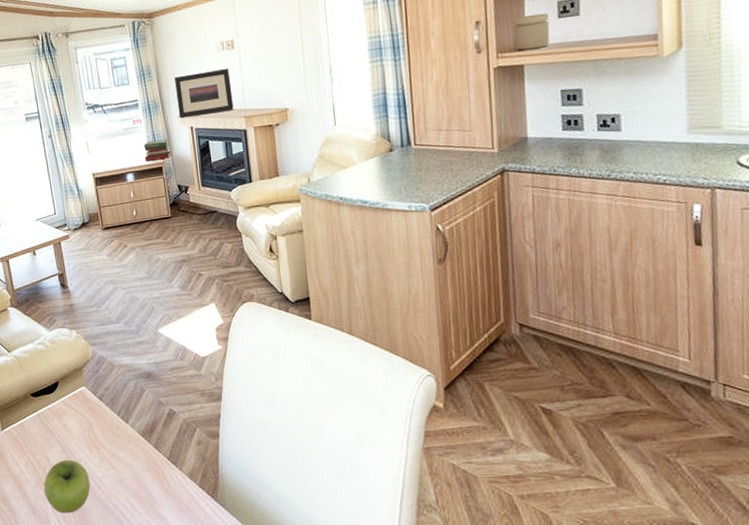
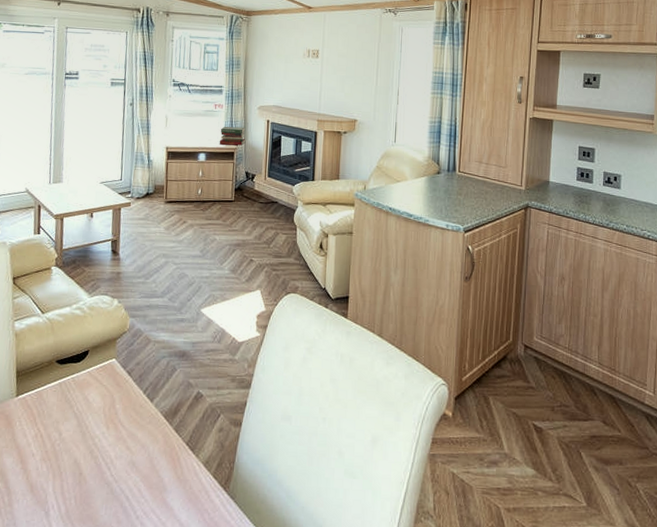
fruit: present [44,459,91,514] -> none [48,435,101,495]
picture frame: present [175,69,234,119] -> none [258,72,311,113]
jar: present [513,13,550,51] -> none [547,79,577,109]

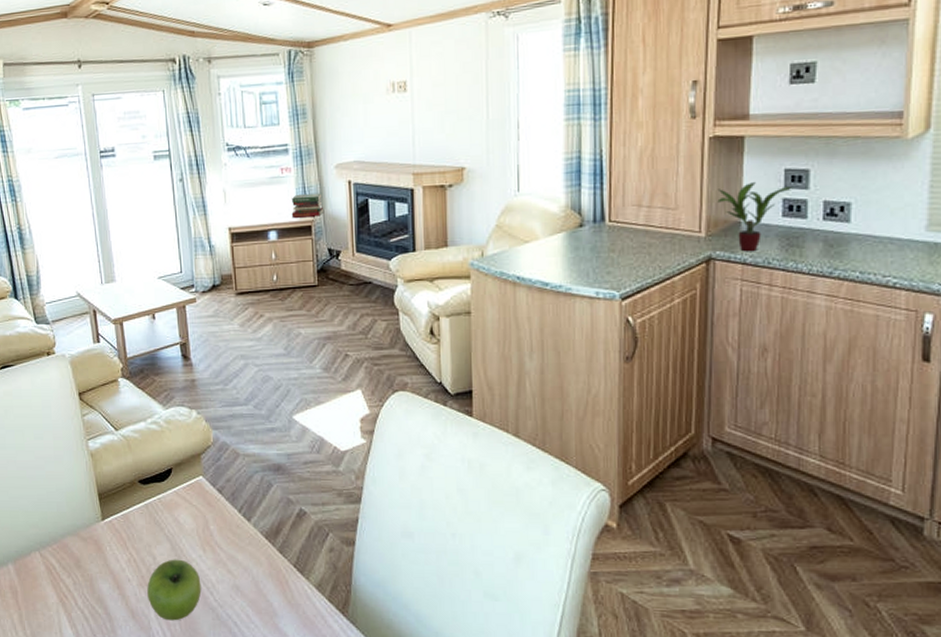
fruit: none [48,435,101,495] -> present [147,559,202,621]
potted plant: none [534,153,583,204] -> present [717,182,792,252]

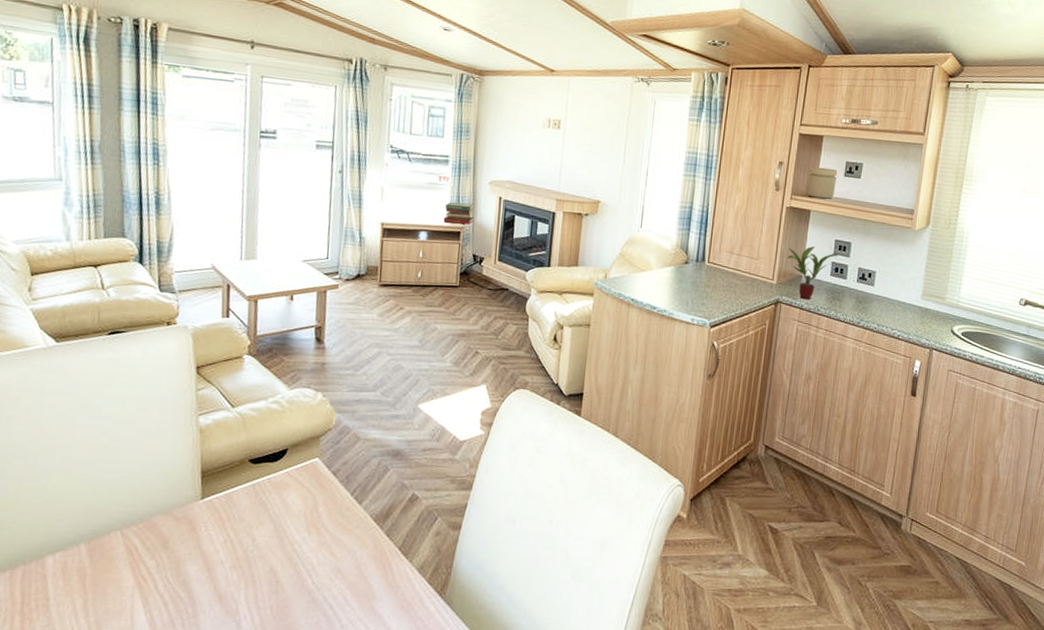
fruit: present [147,559,202,621] -> none [240,540,301,605]
jar: none [734,76,780,119] -> present [805,166,838,199]

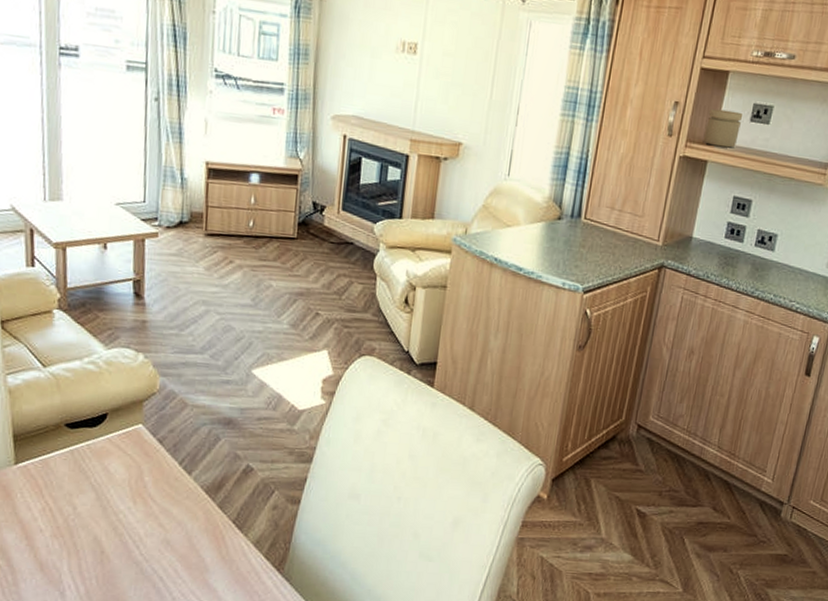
books: present [443,201,475,225] -> none [278,138,315,167]
potted plant: present [787,246,838,300] -> none [676,203,736,266]

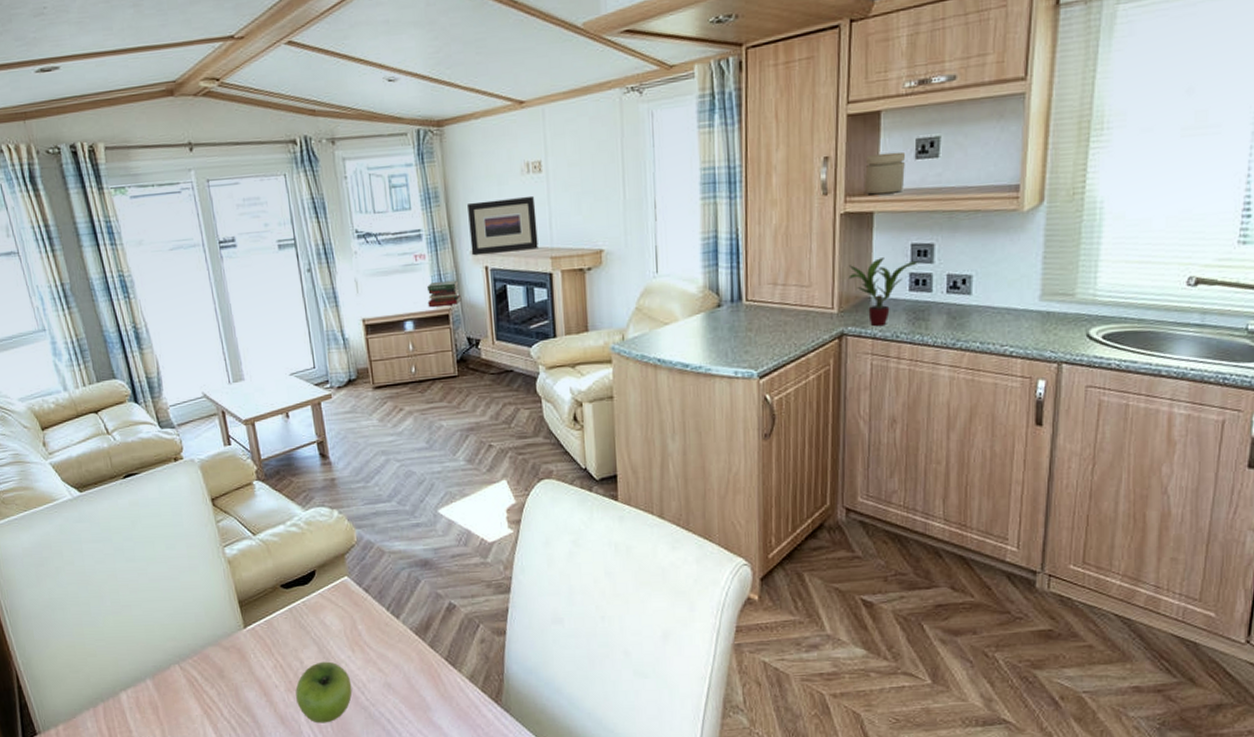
fruit: none [61,510,127,575] -> present [295,661,352,724]
books: none [278,138,315,167] -> present [427,280,462,307]
picture frame: none [332,68,404,129] -> present [468,197,539,256]
potted plant: none [676,203,736,266] -> present [848,258,918,327]

